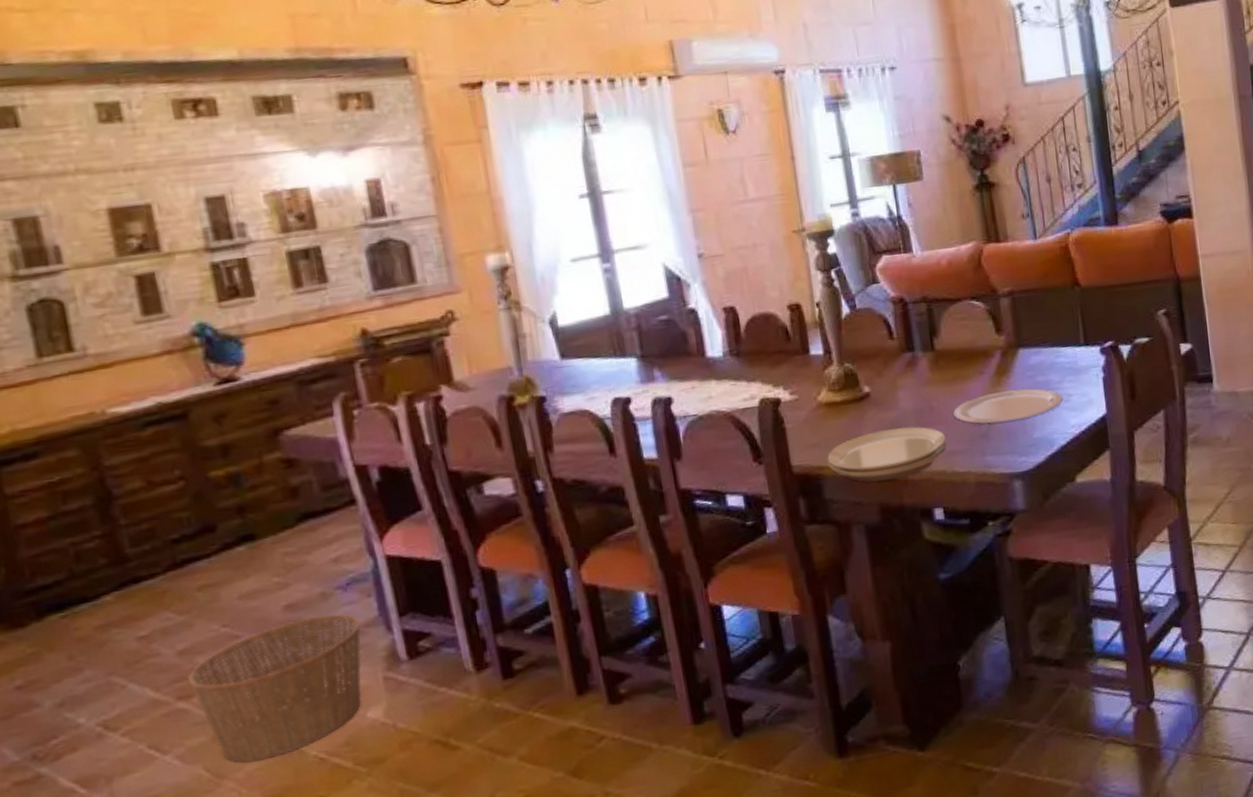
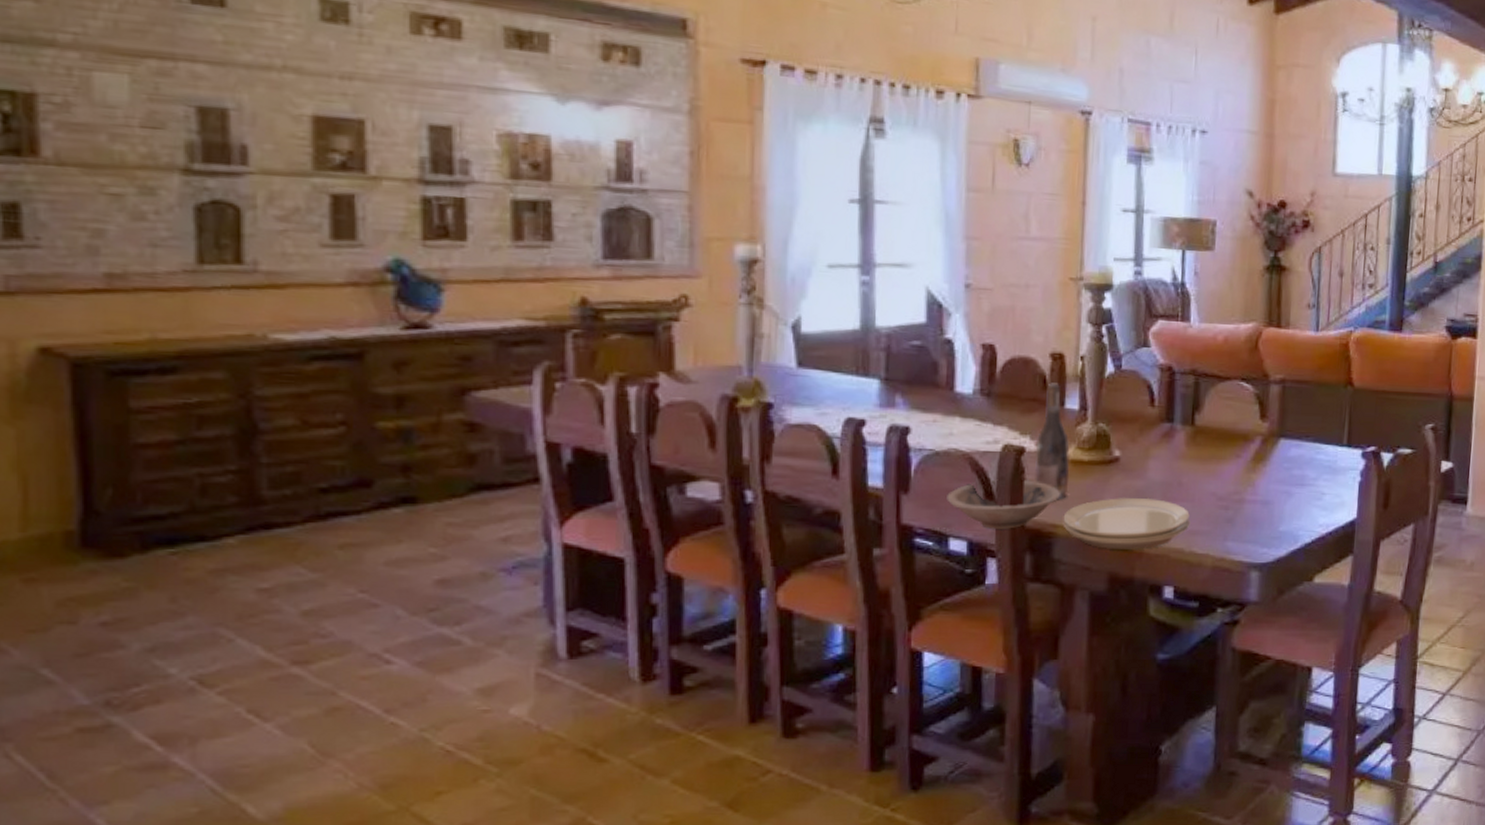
basket: present [187,614,362,763] -> none [308,596,521,744]
bowl: none [717,428,822,481] -> present [947,479,1061,529]
wine bottle: none [789,332,828,442] -> present [1034,383,1070,499]
plate: present [952,388,1064,425] -> none [1201,478,1316,511]

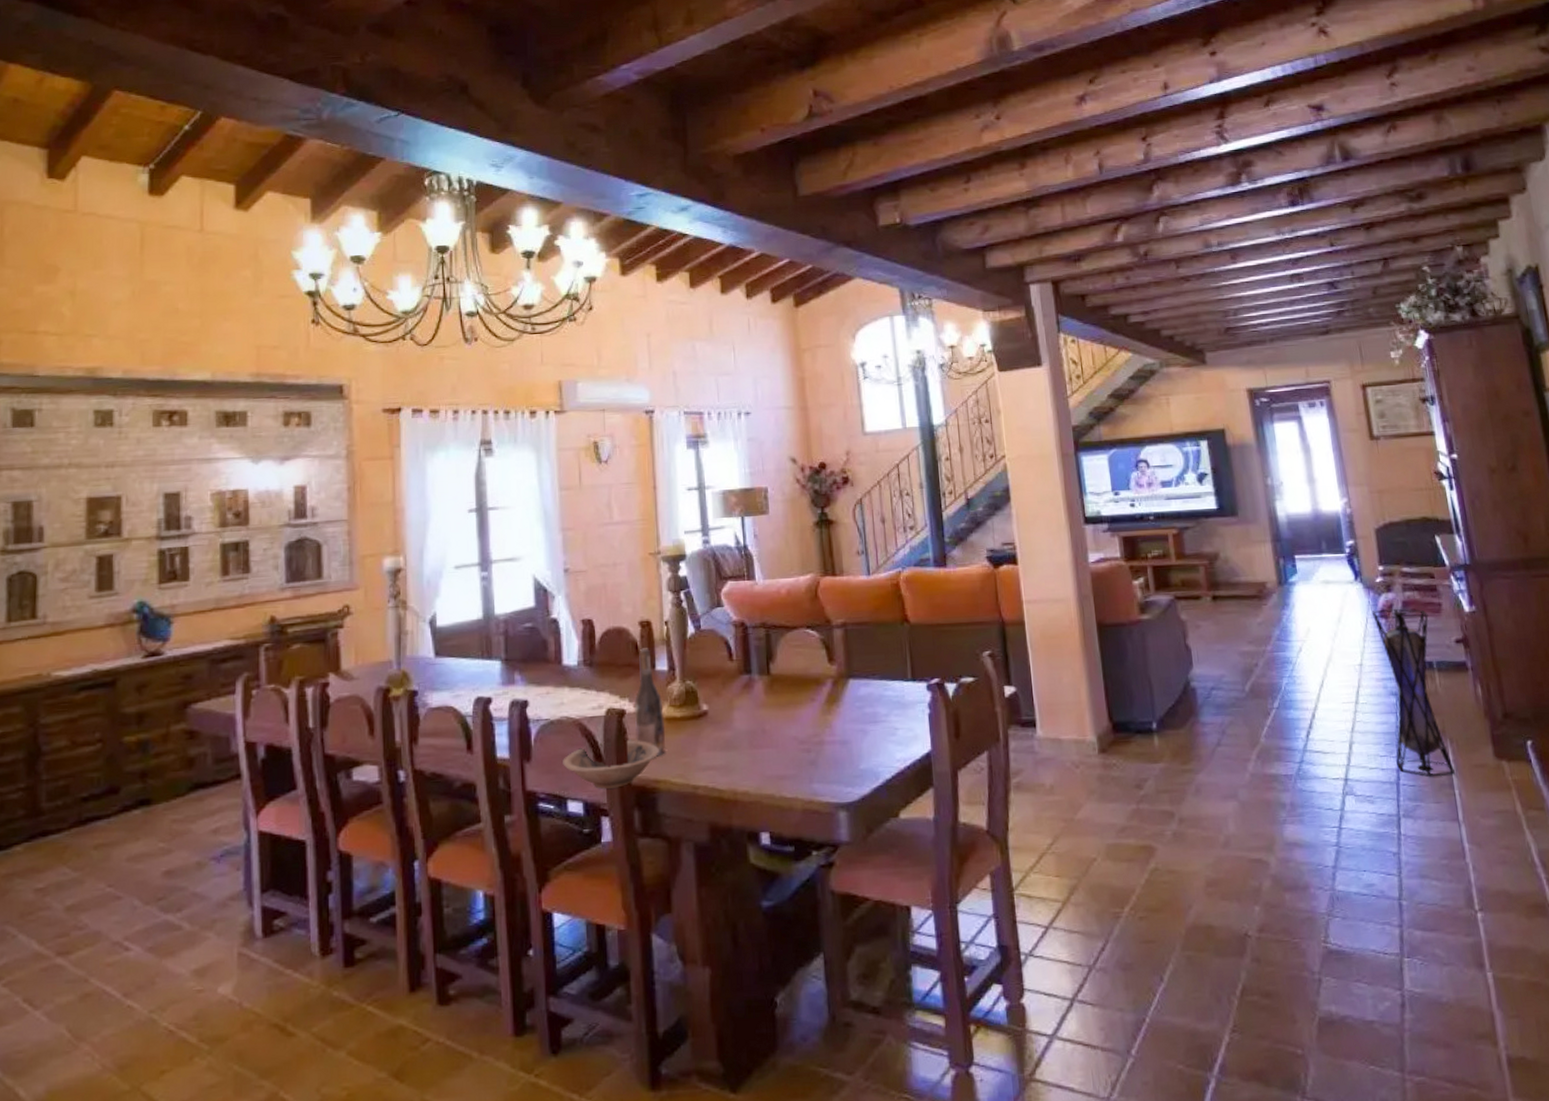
plate: present [1063,498,1191,550] -> none [664,748,778,800]

